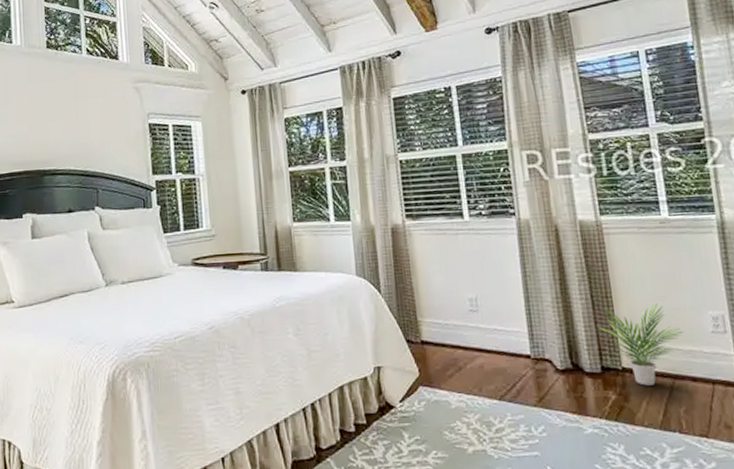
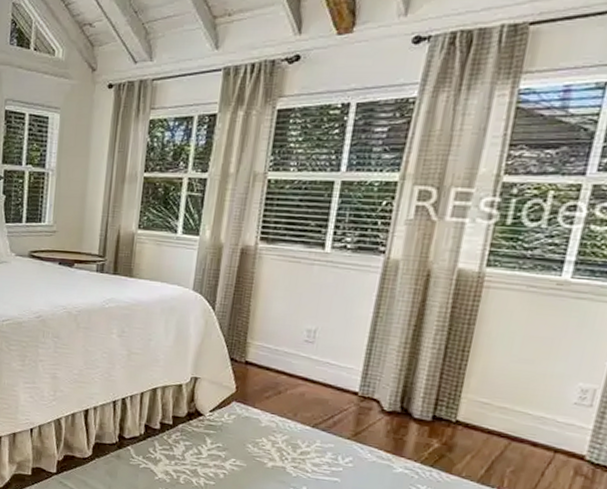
potted plant: present [596,303,684,386] -> none [441,362,541,442]

